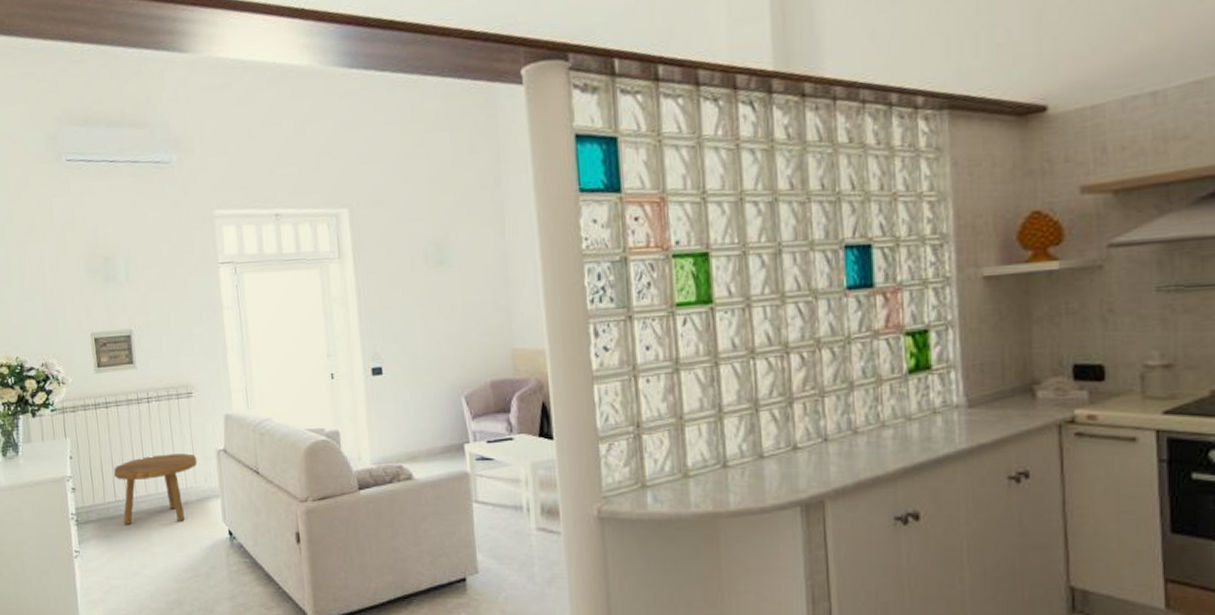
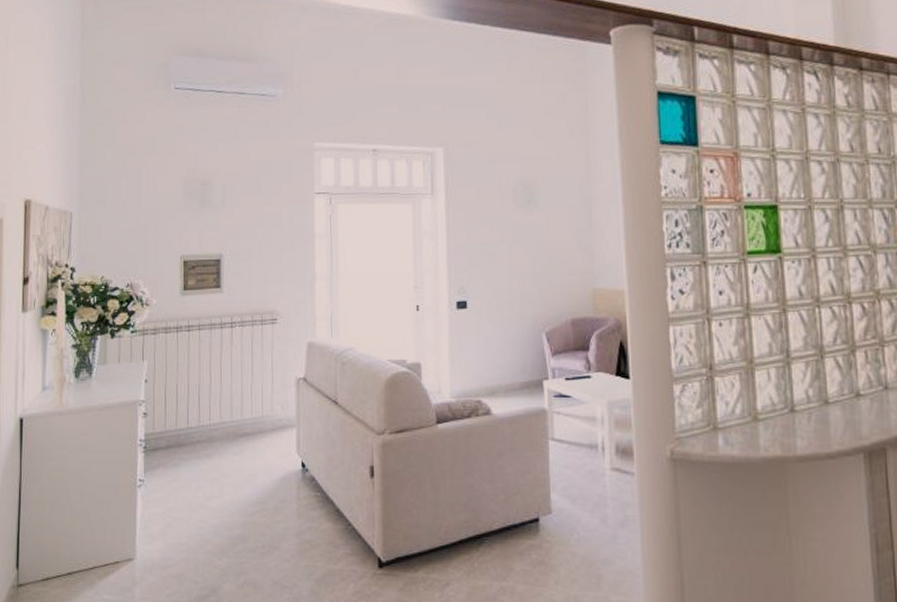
footstool: present [113,453,198,525] -> none [188,381,276,454]

